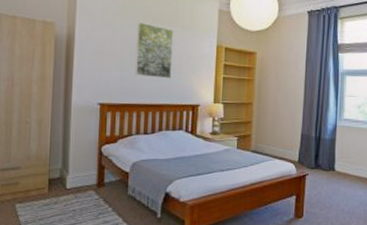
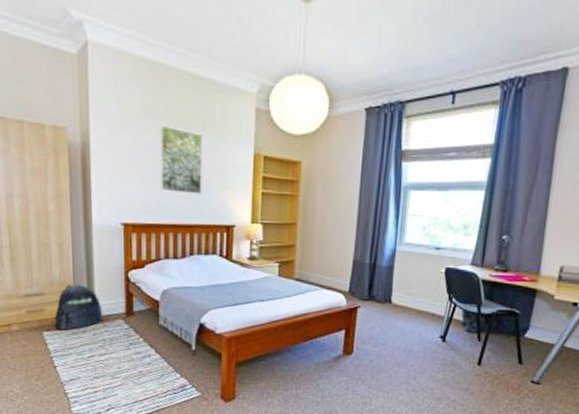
backpack: none [27,157,75,202] -> present [54,283,103,330]

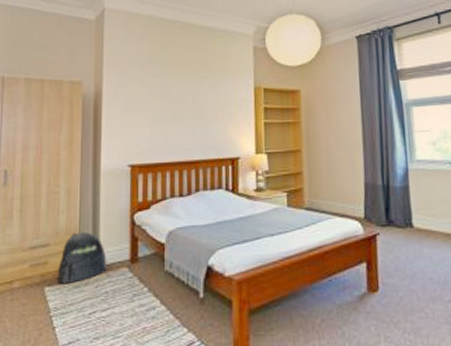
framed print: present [160,125,202,194] -> none [166,70,206,131]

